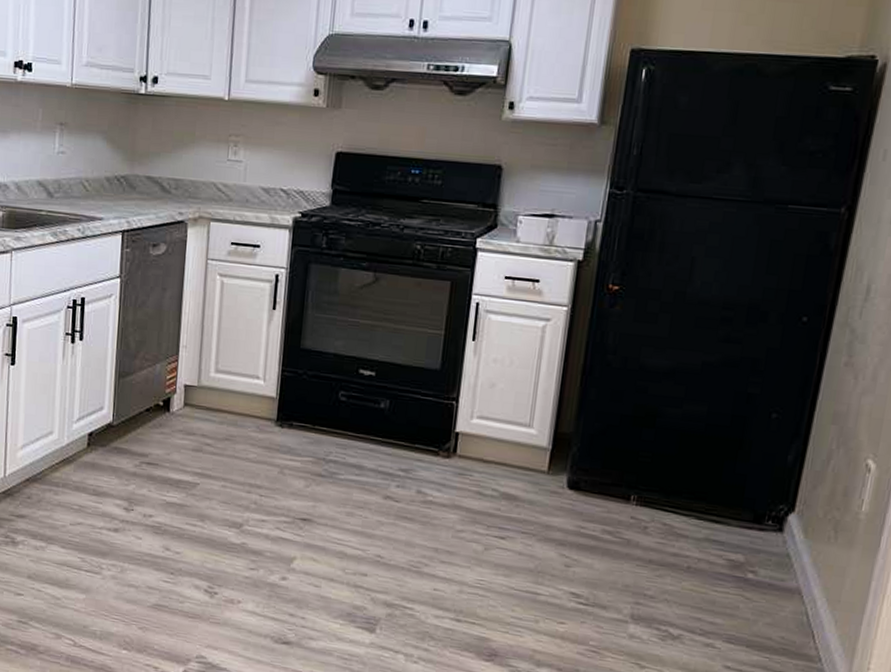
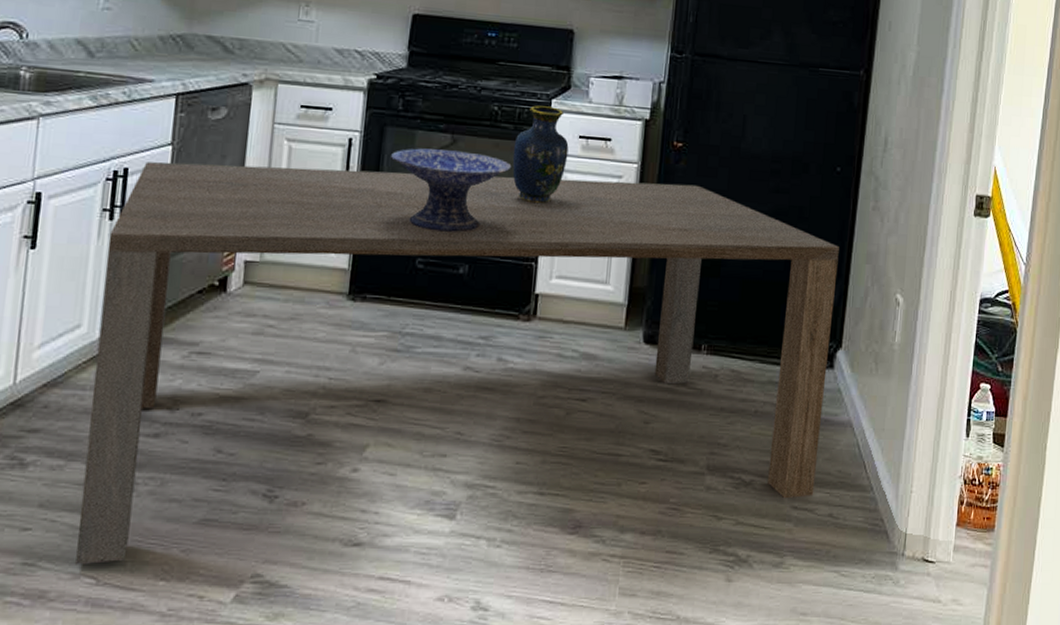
dining table: none [57,292,799,659] -> present [75,162,839,565]
decorative bowl: none [315,285,434,369] -> present [391,148,512,232]
vase: none [434,244,494,344] -> present [512,105,569,204]

